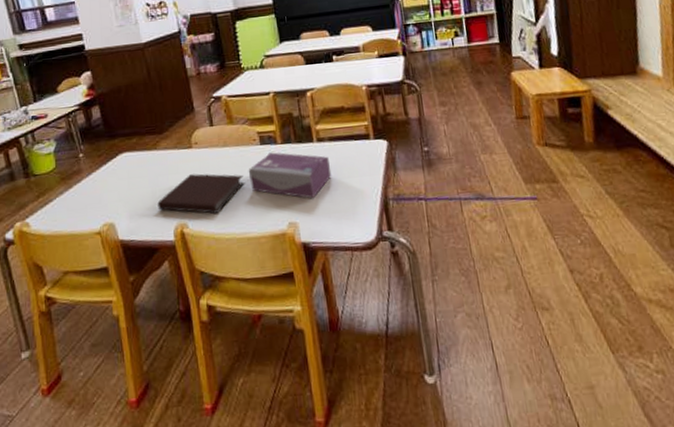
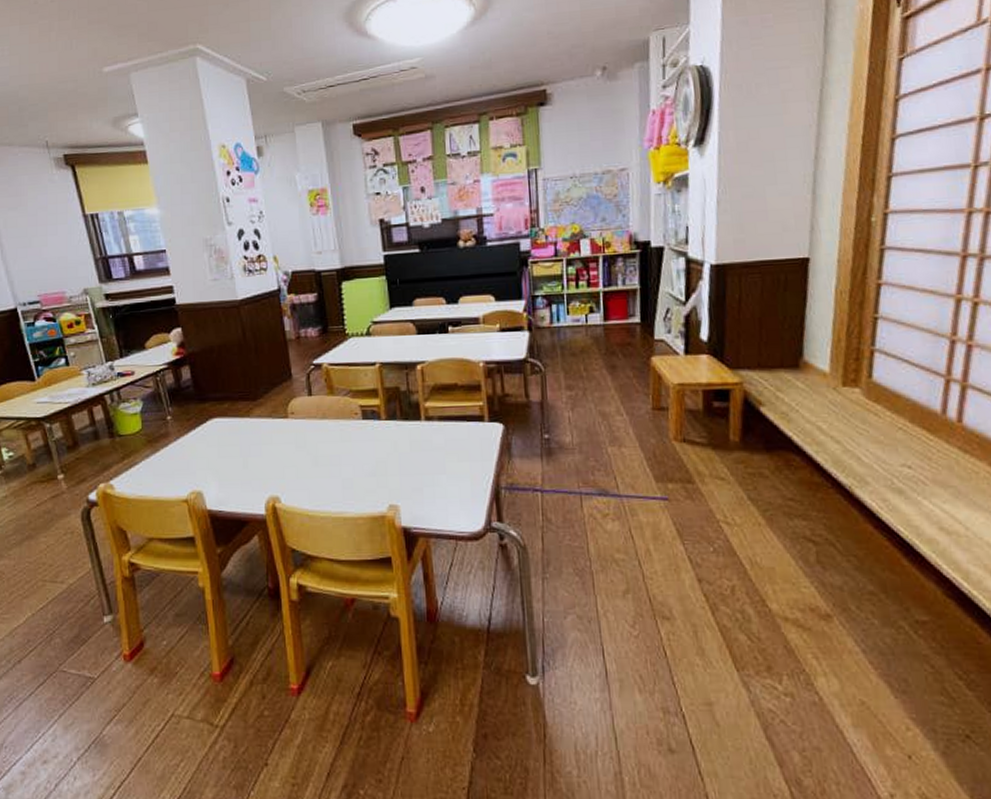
notebook: present [157,173,245,214] -> none [249,446,344,489]
tissue box: present [248,152,332,199] -> none [348,428,439,482]

